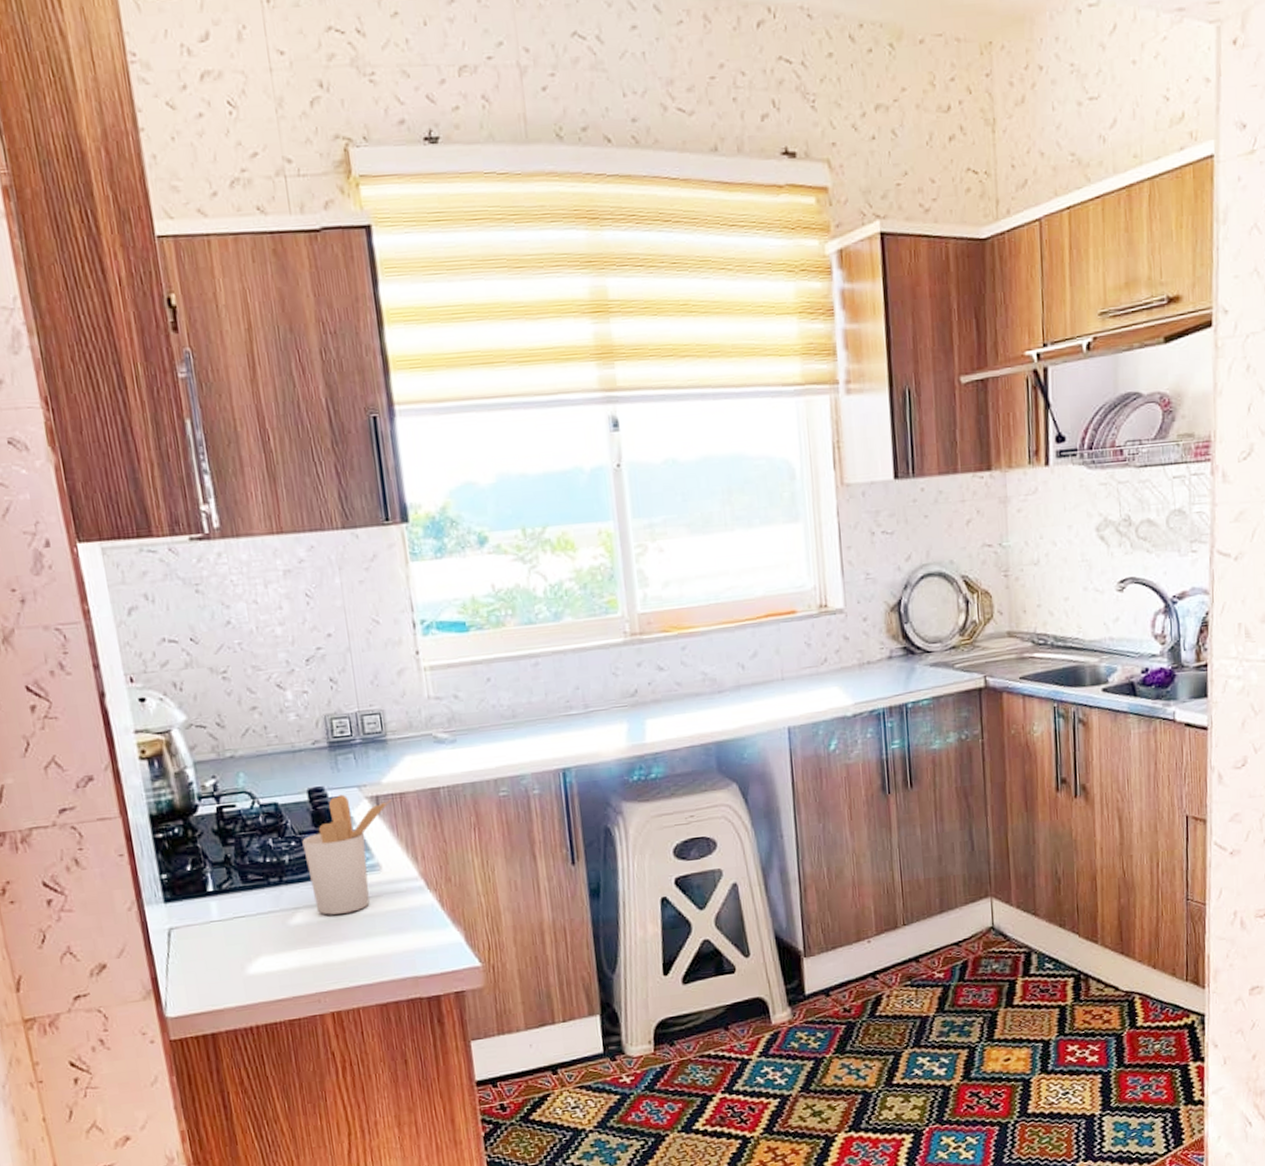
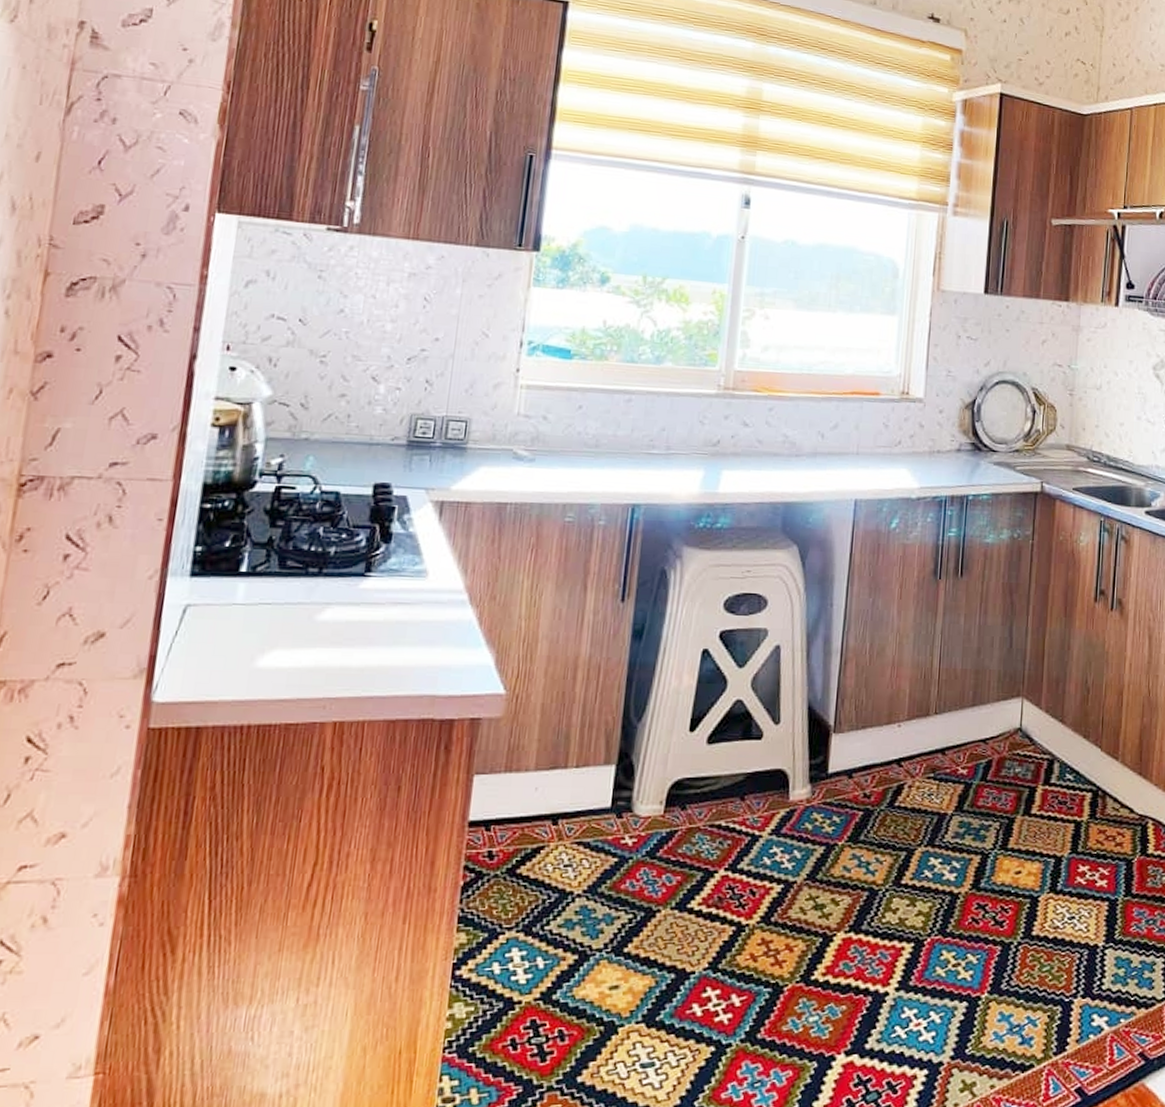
utensil holder: present [302,794,391,915] -> none [349,494,456,617]

